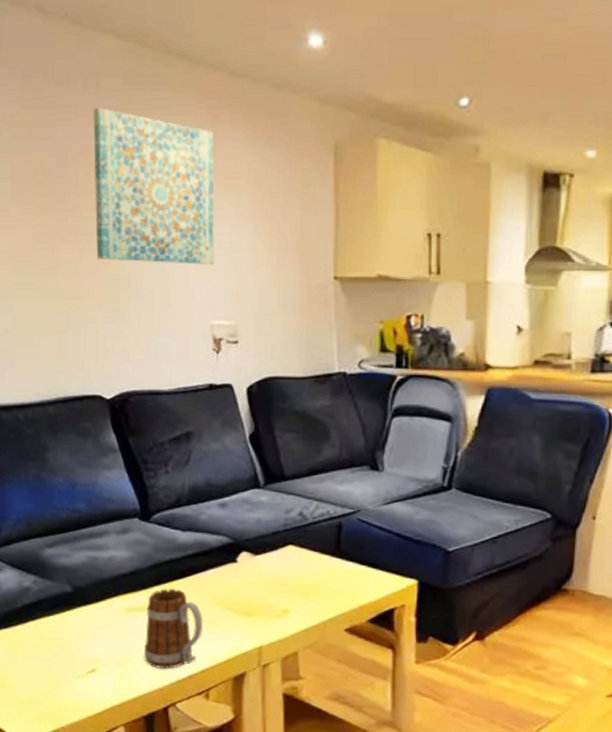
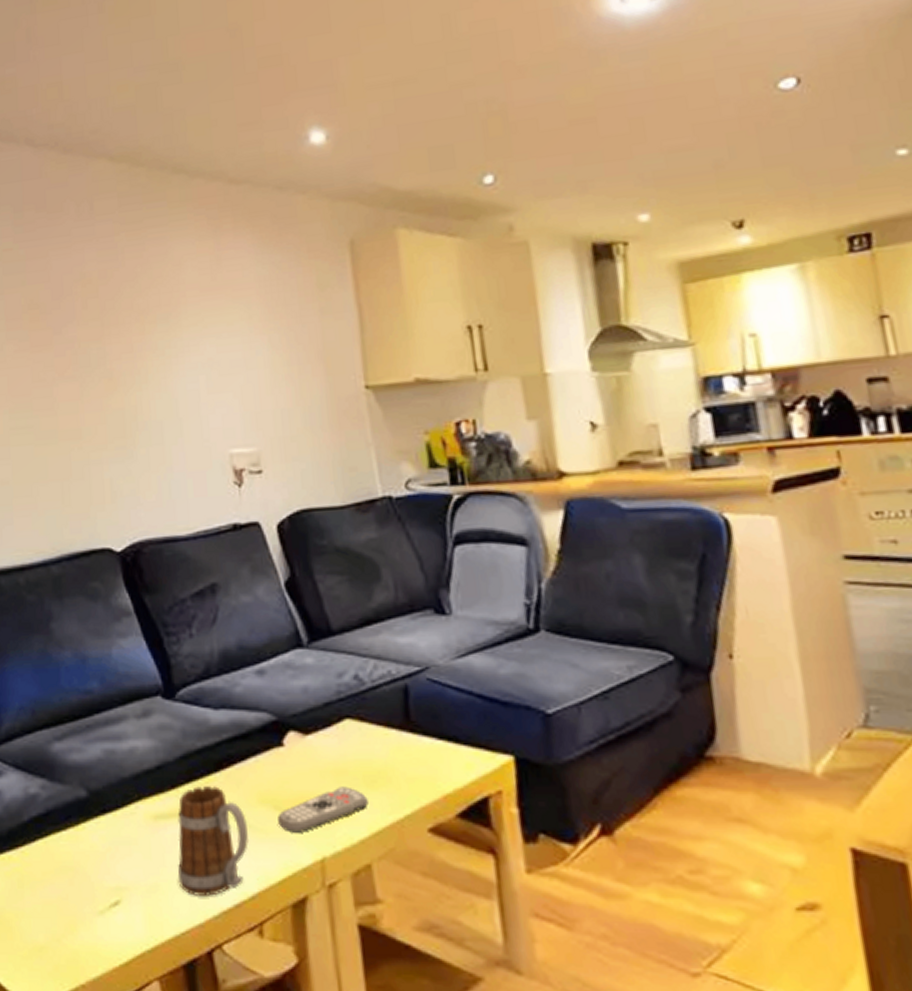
wall art: present [93,107,215,266] -> none [87,231,229,393]
remote control: none [227,595,300,627] -> present [277,786,369,833]

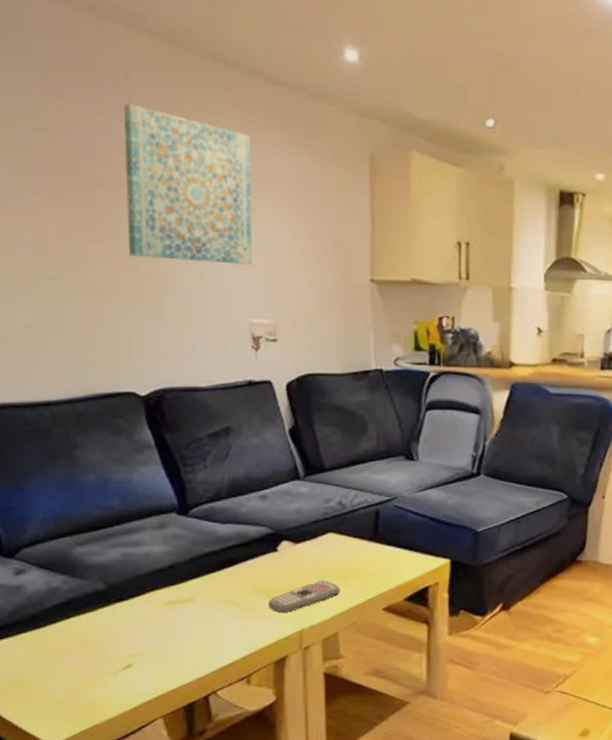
wall art: none [87,231,229,393] -> present [123,103,253,266]
mug: present [177,786,250,896] -> none [183,580,244,658]

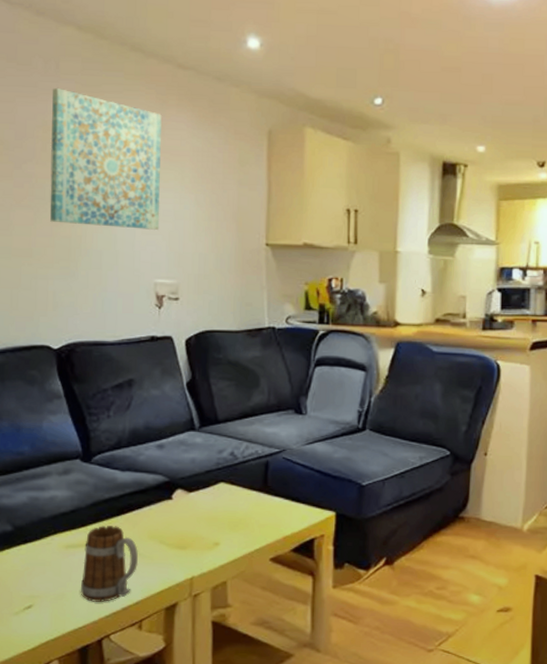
mug: none [183,580,244,658] -> present [80,526,139,602]
remote control: present [268,580,340,613] -> none [162,529,230,560]

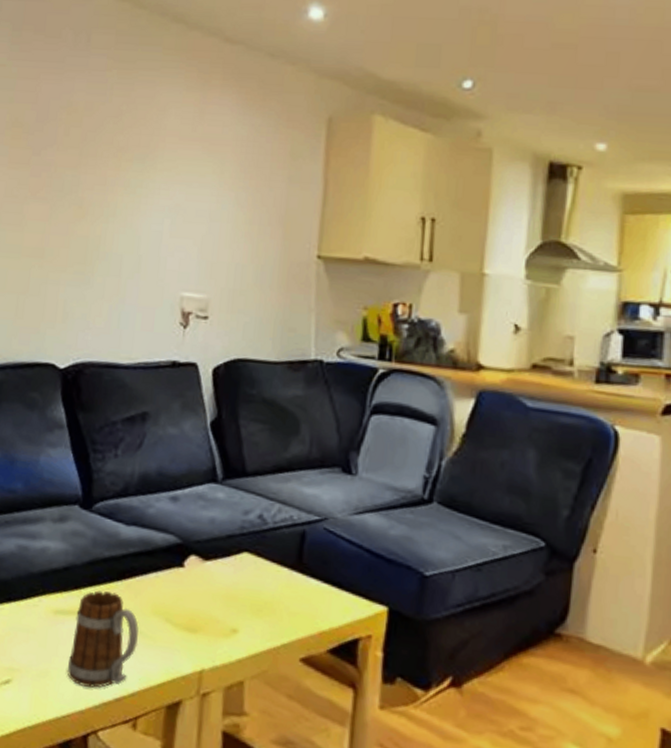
wall art: present [50,87,163,231] -> none [67,63,204,234]

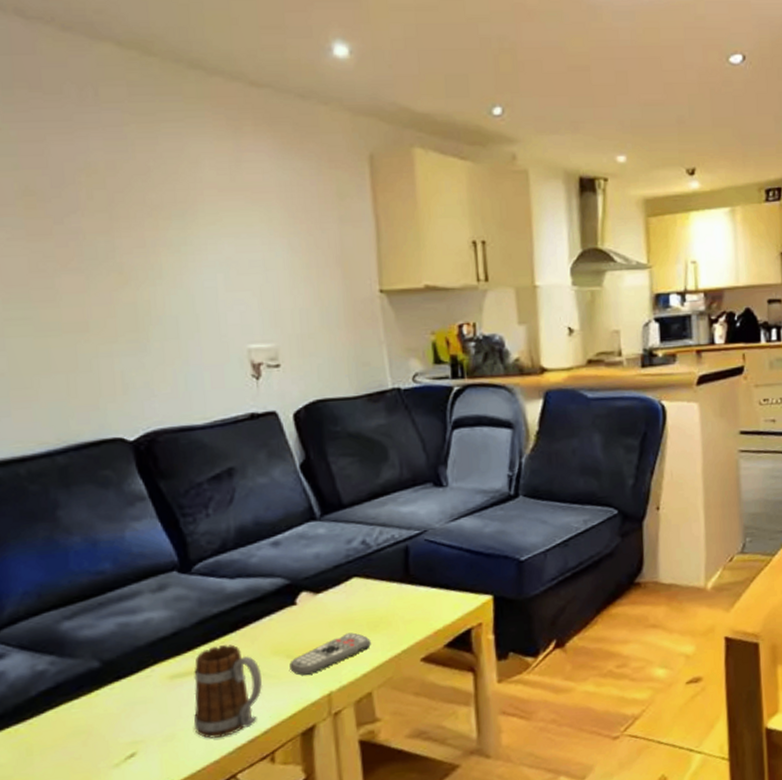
remote control: none [167,610,251,645] -> present [289,632,371,676]

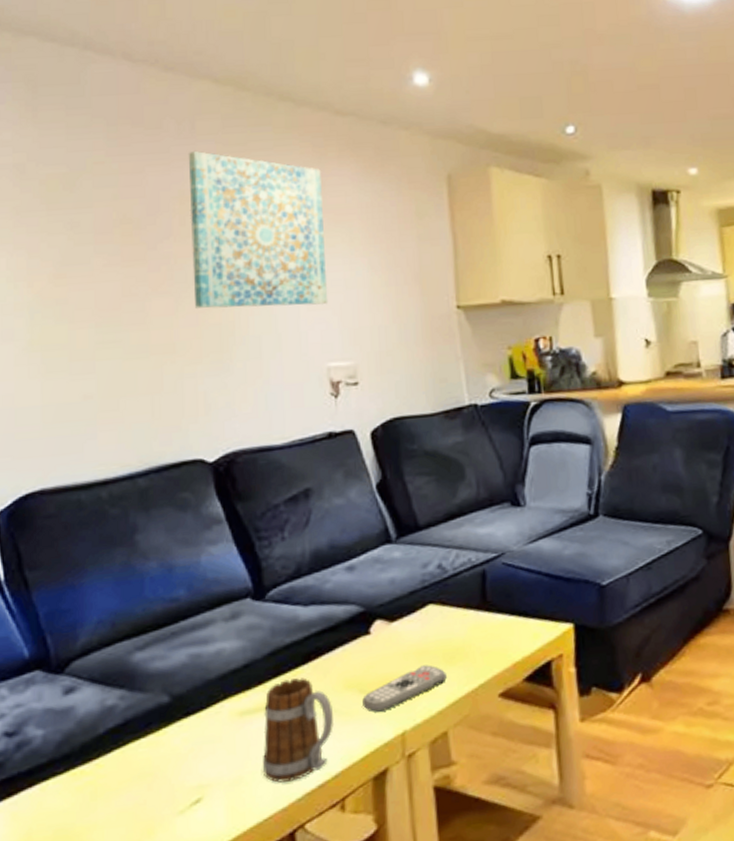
wall art: none [92,119,247,287] -> present [188,150,328,308]

